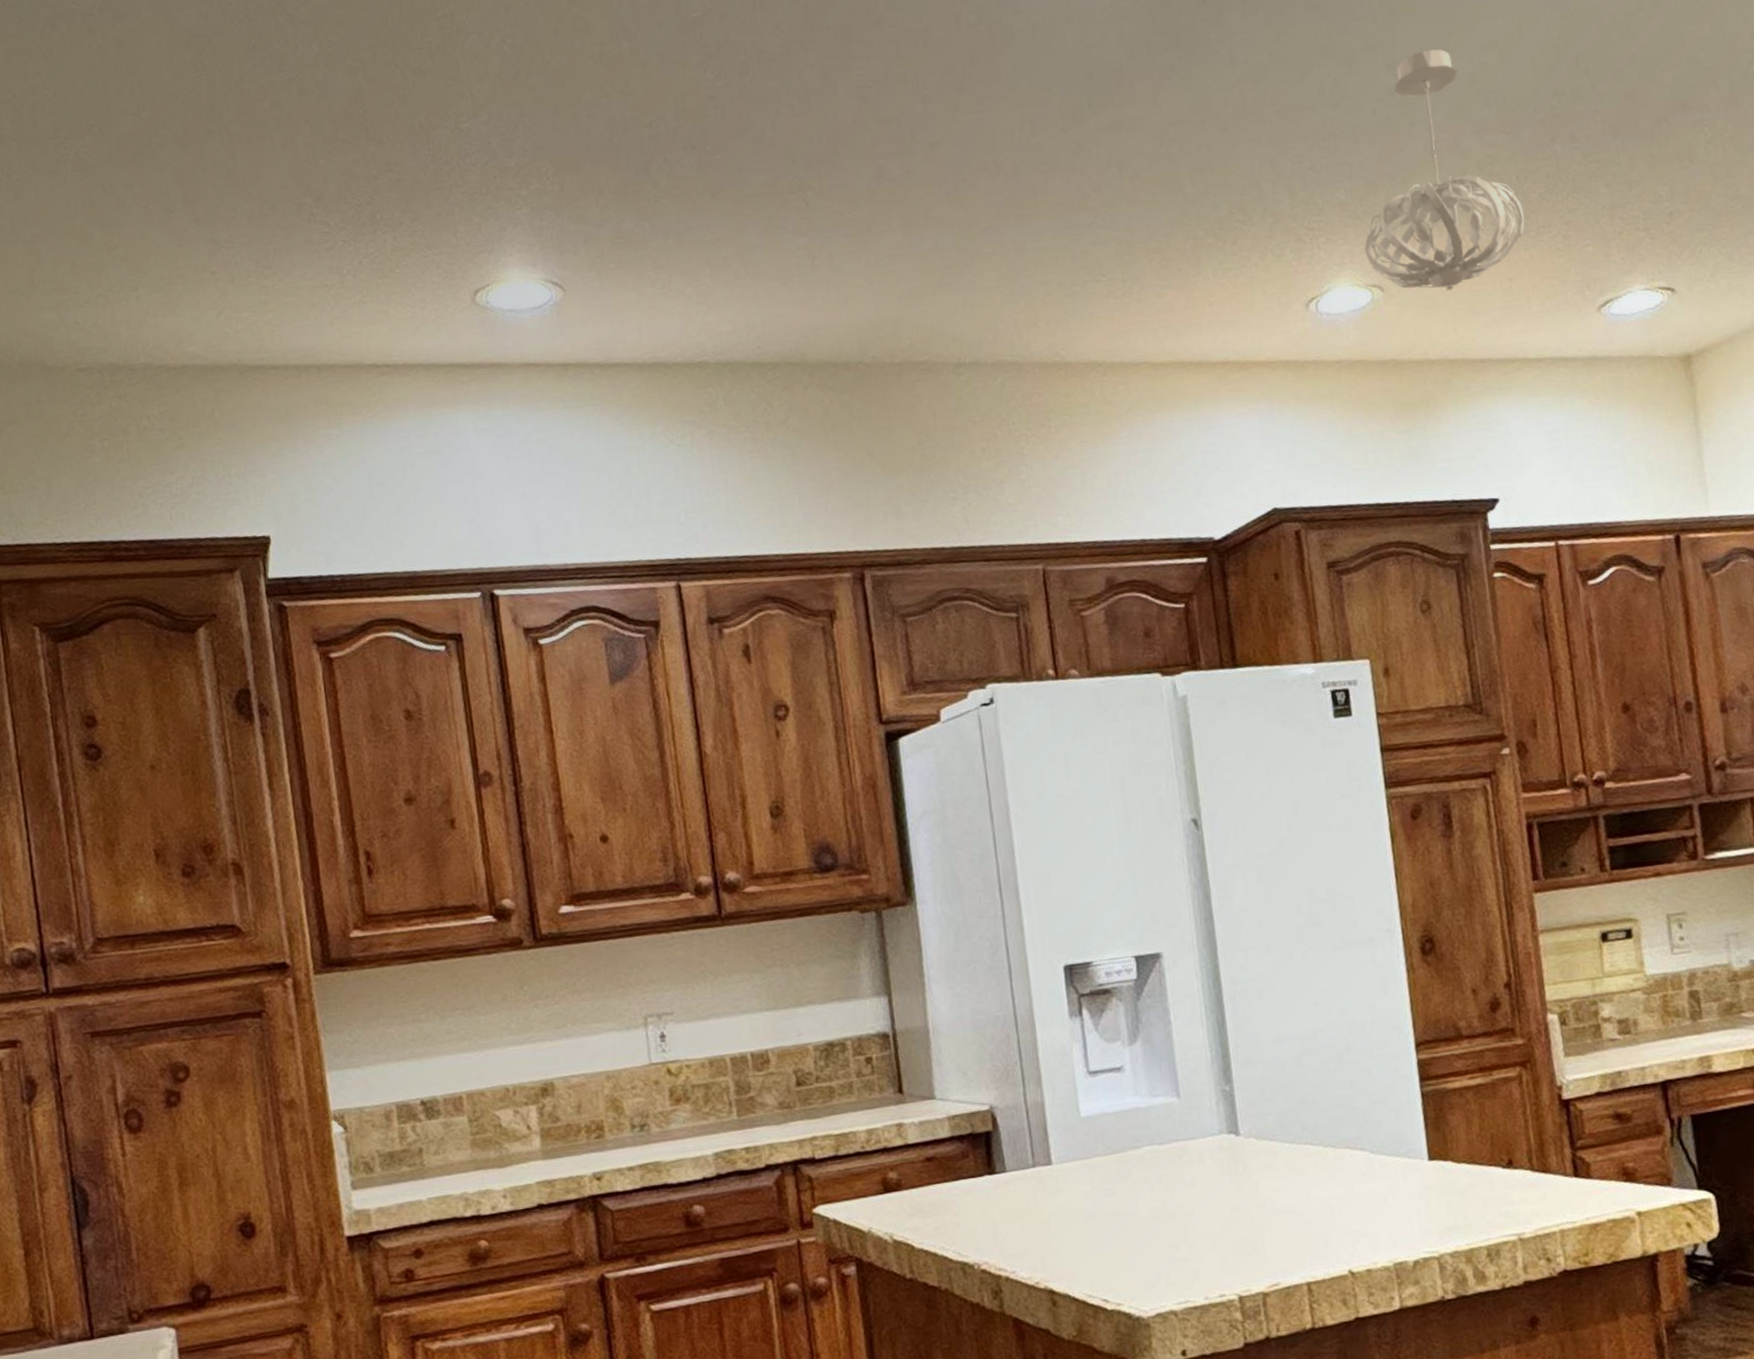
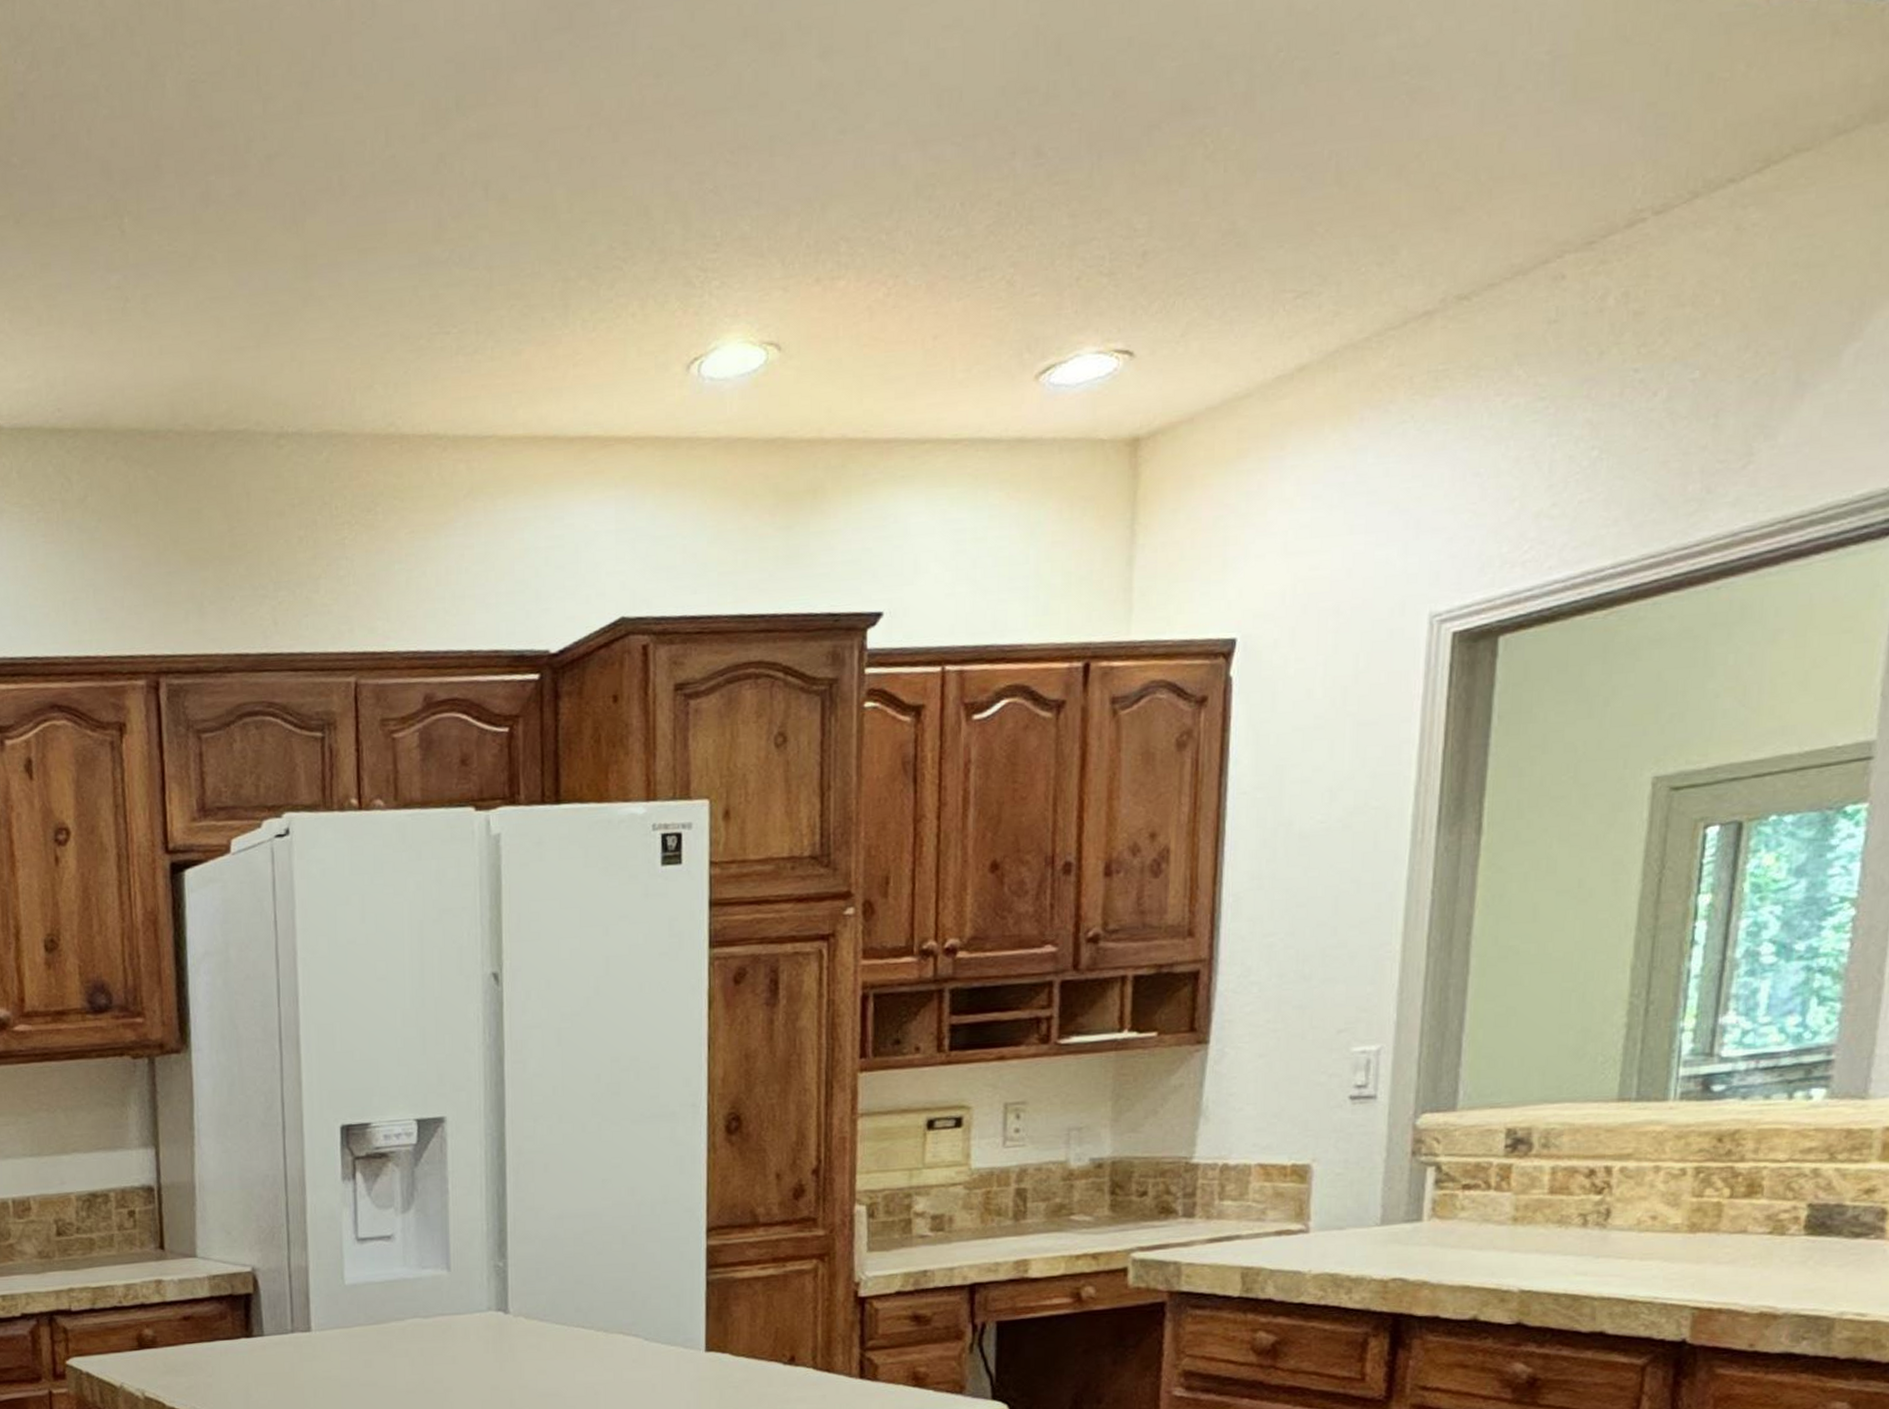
pendant light: present [1364,49,1525,291] -> none [765,30,964,351]

